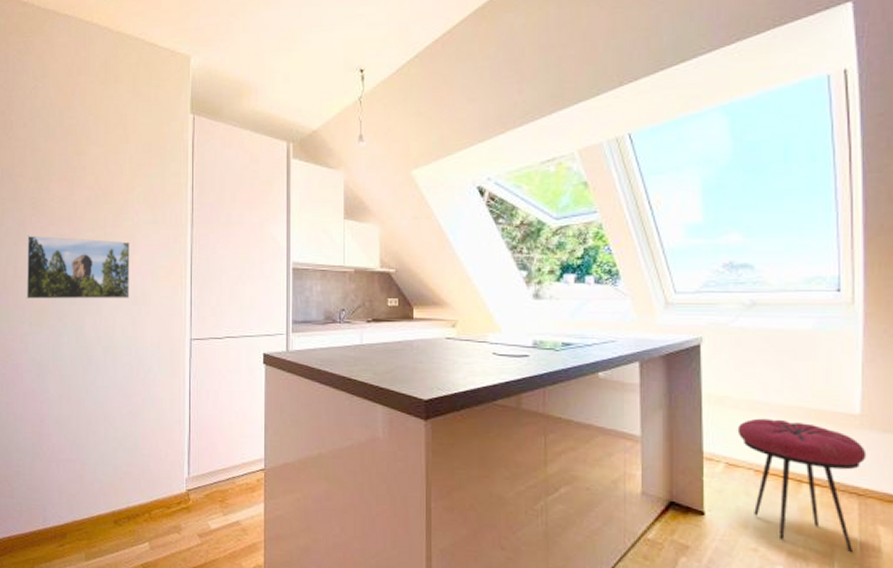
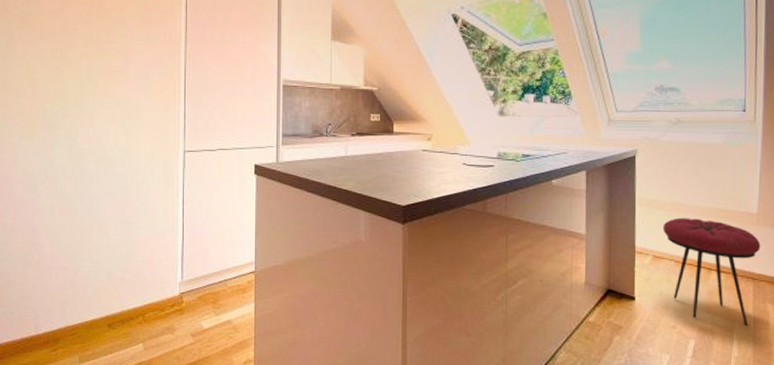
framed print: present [26,235,130,300] -> none [16,48,123,113]

